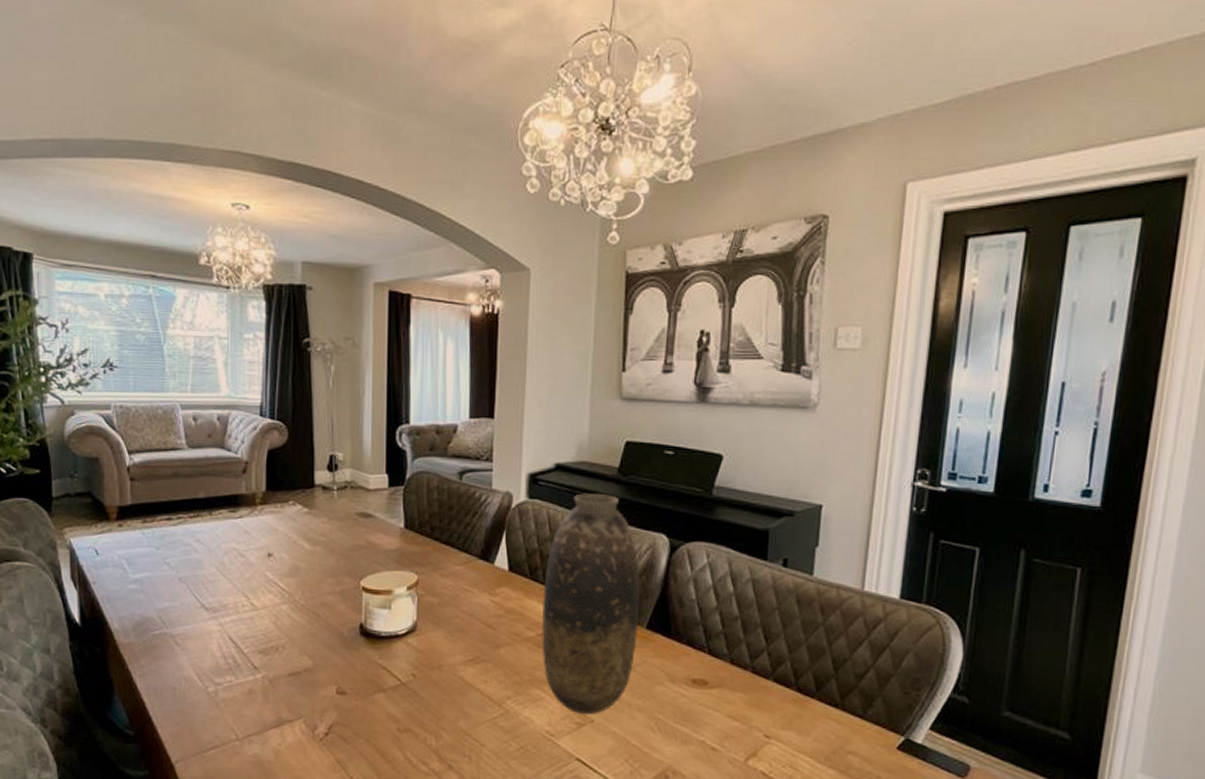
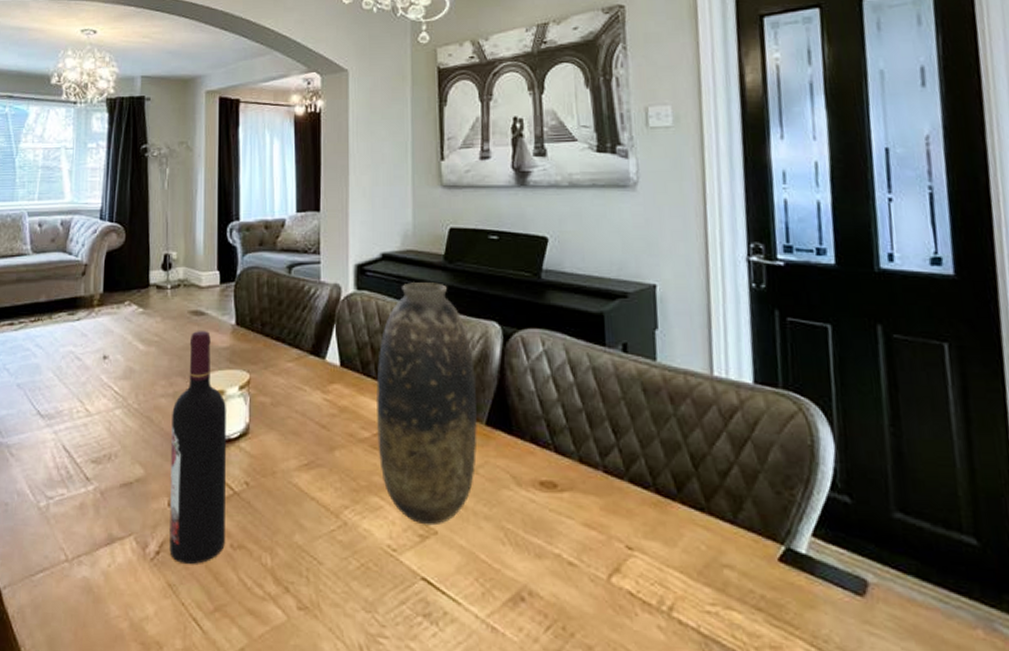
wine bottle: none [338,532,394,745] -> present [169,331,226,565]

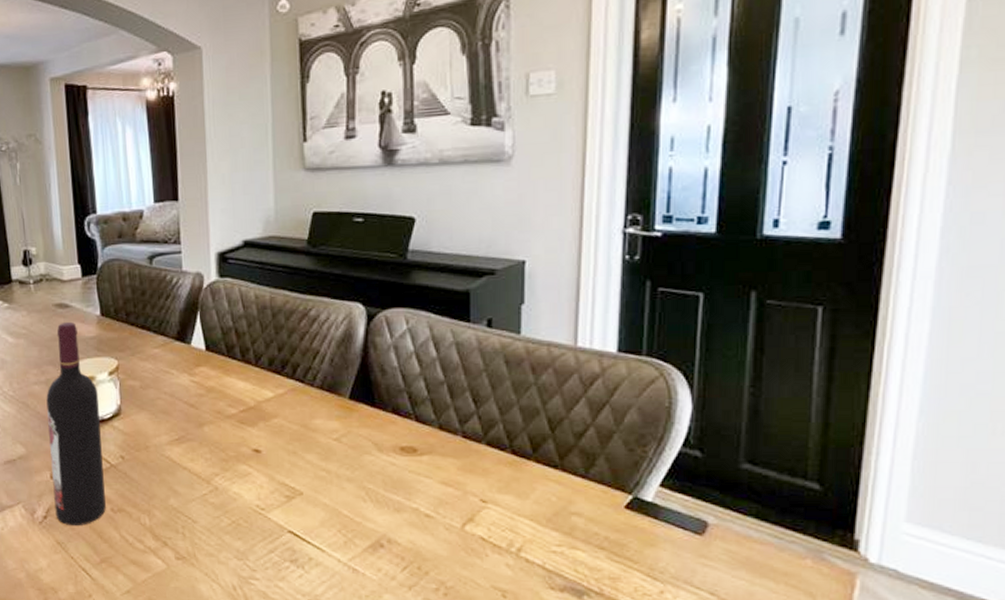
vase: present [375,282,477,526] -> none [241,267,341,488]

